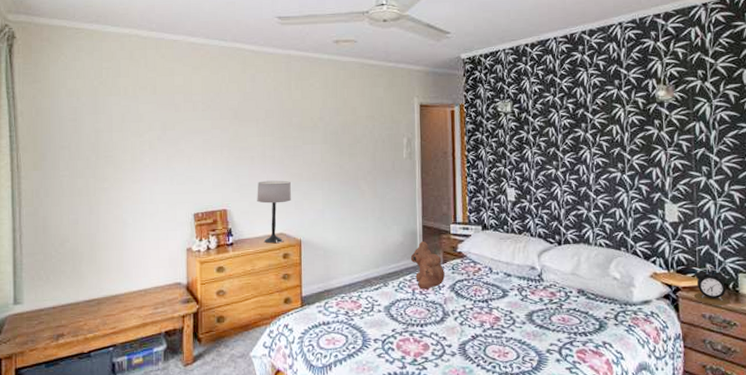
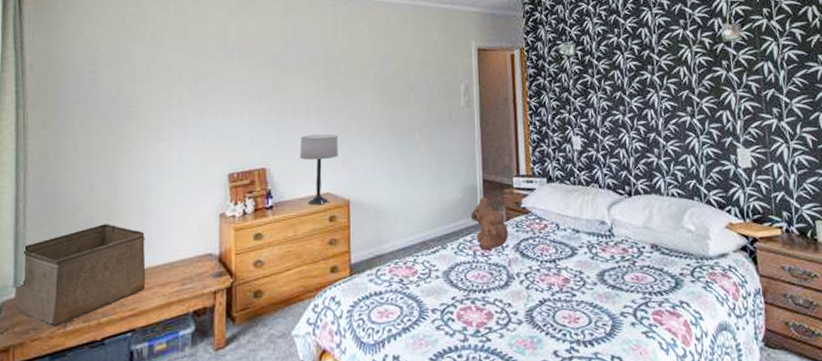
storage bin: none [14,254,124,340] -> present [13,224,146,327]
alarm clock: present [693,267,731,305] -> none [771,215,810,256]

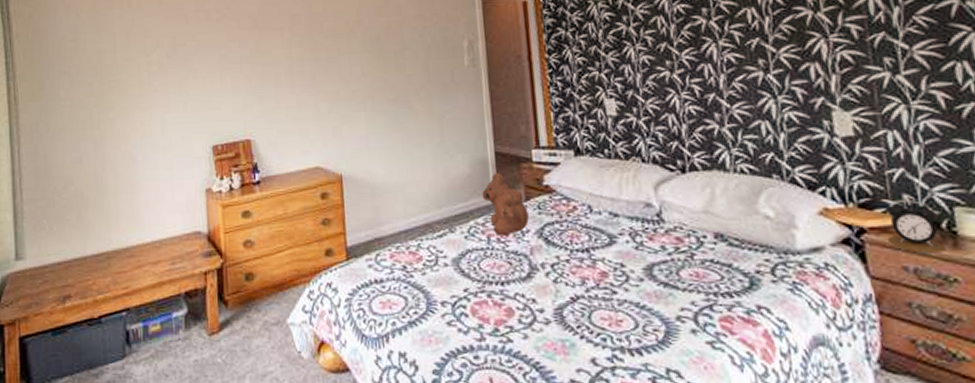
storage bin: present [13,224,146,327] -> none [16,198,137,302]
table lamp: present [300,134,338,206] -> none [285,101,327,181]
alarm clock: none [771,215,810,256] -> present [886,199,947,253]

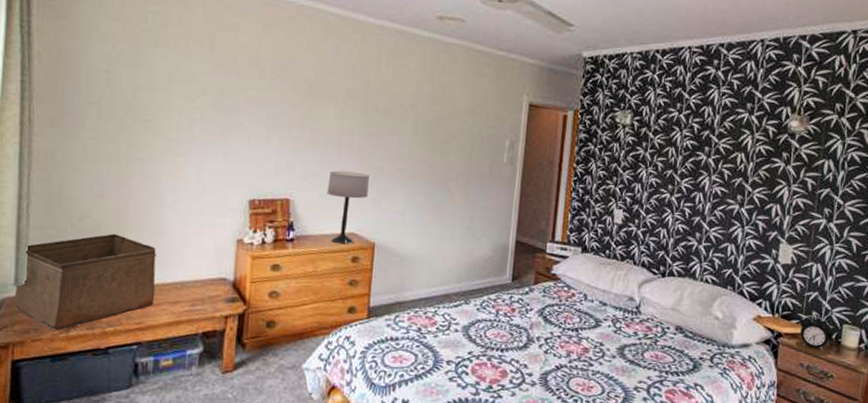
storage bin: none [16,198,137,302] -> present [14,234,156,330]
table lamp: none [285,101,327,181] -> present [327,170,369,245]
teddy bear: present [481,171,529,236] -> none [498,257,534,311]

